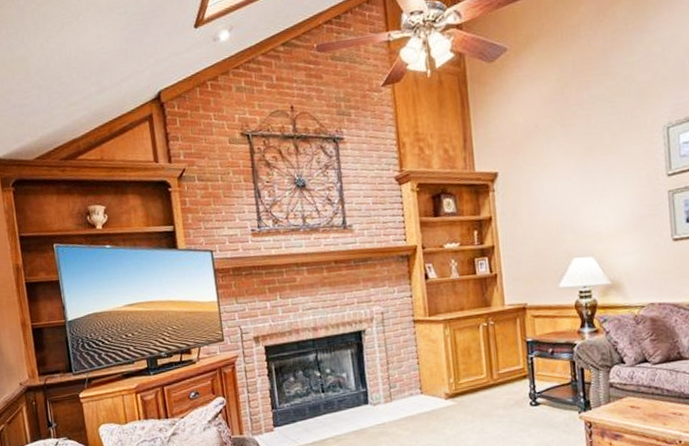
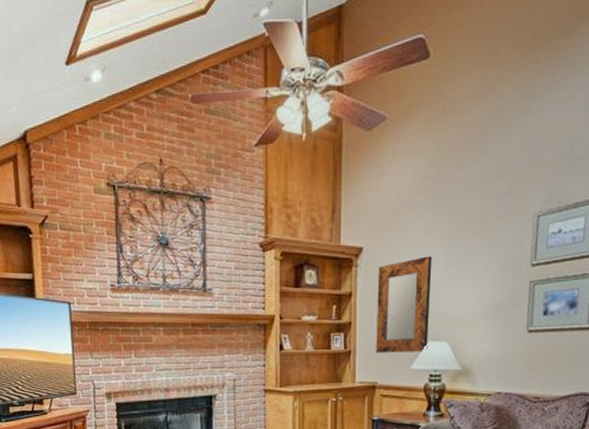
home mirror: none [515,175,574,275] -> present [376,256,433,353]

